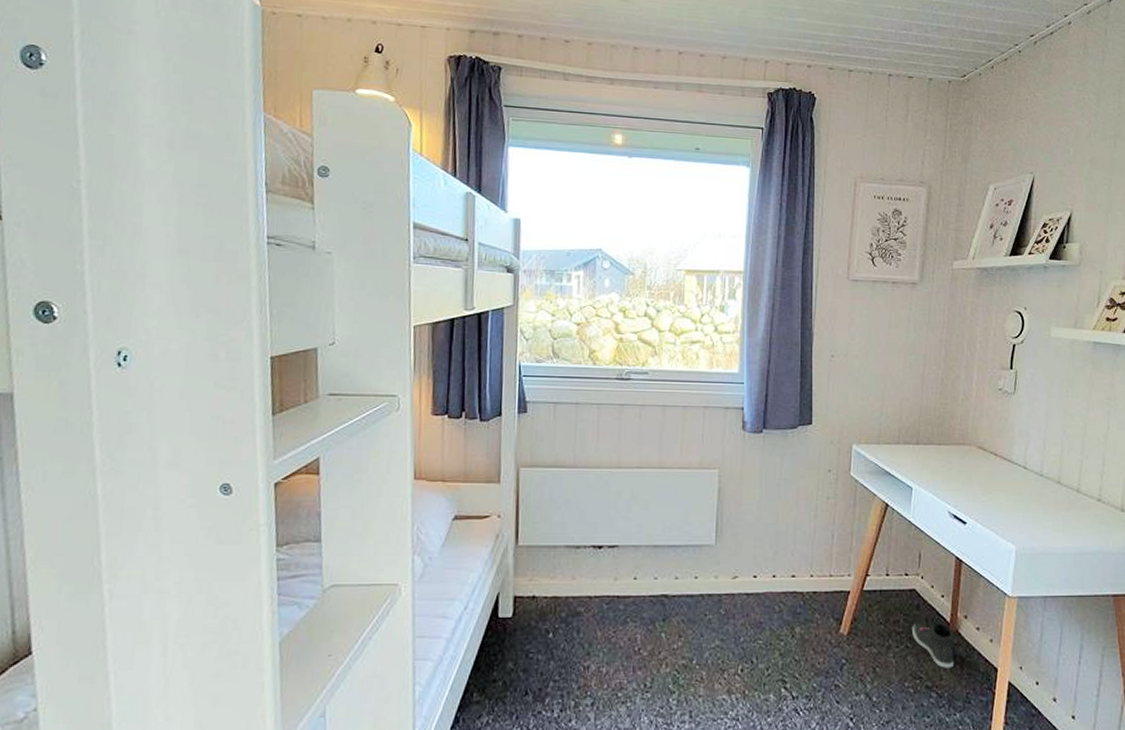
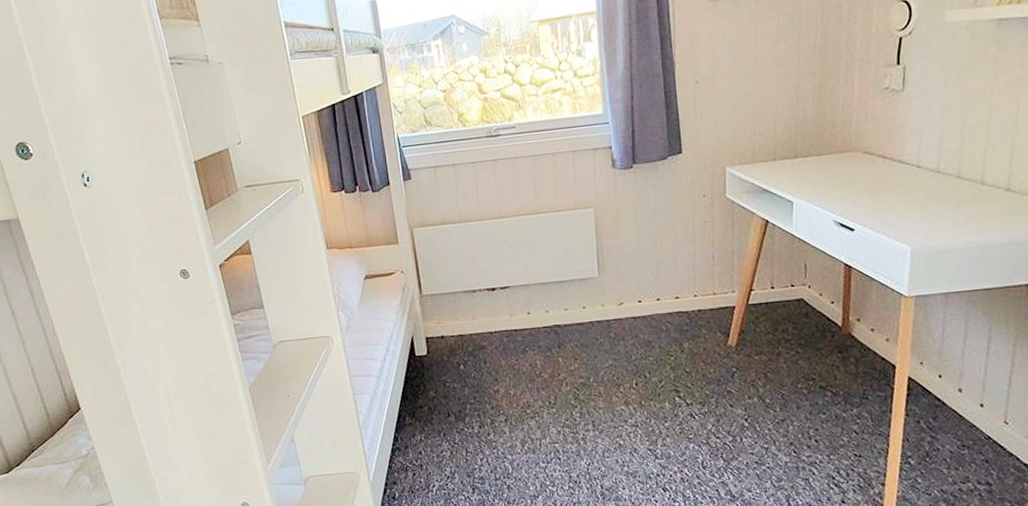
sneaker: present [912,622,954,668] -> none [802,326,848,369]

